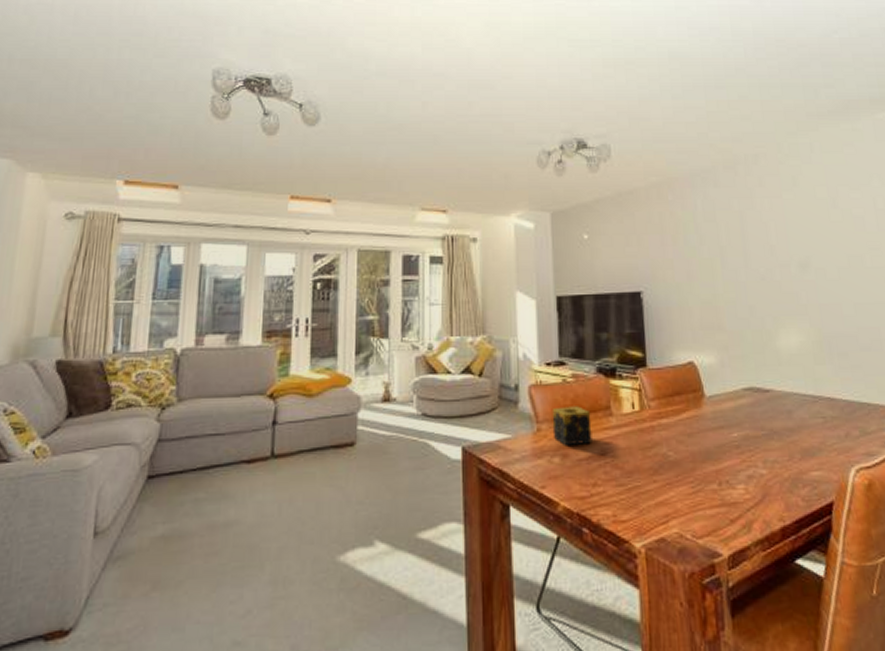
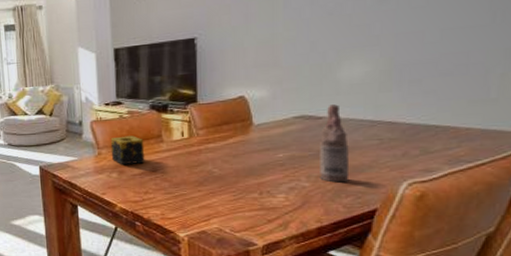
bottle: none [769,376,804,469] -> present [320,104,350,183]

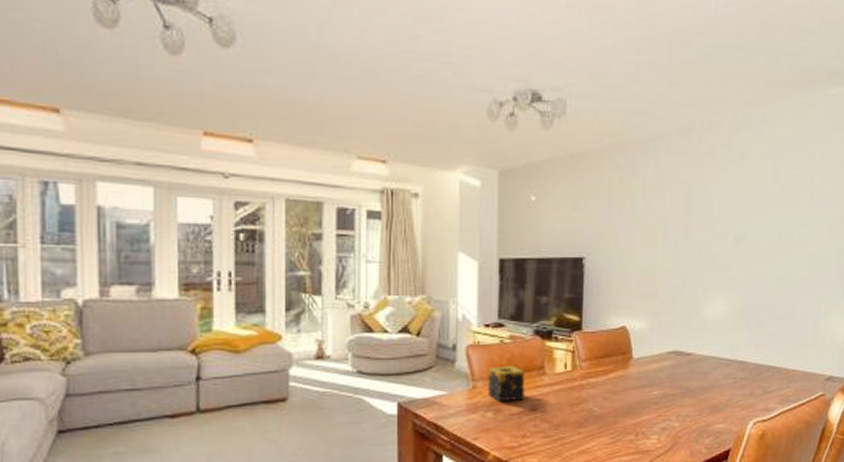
bottle: present [320,104,350,183] -> none [687,341,711,422]

